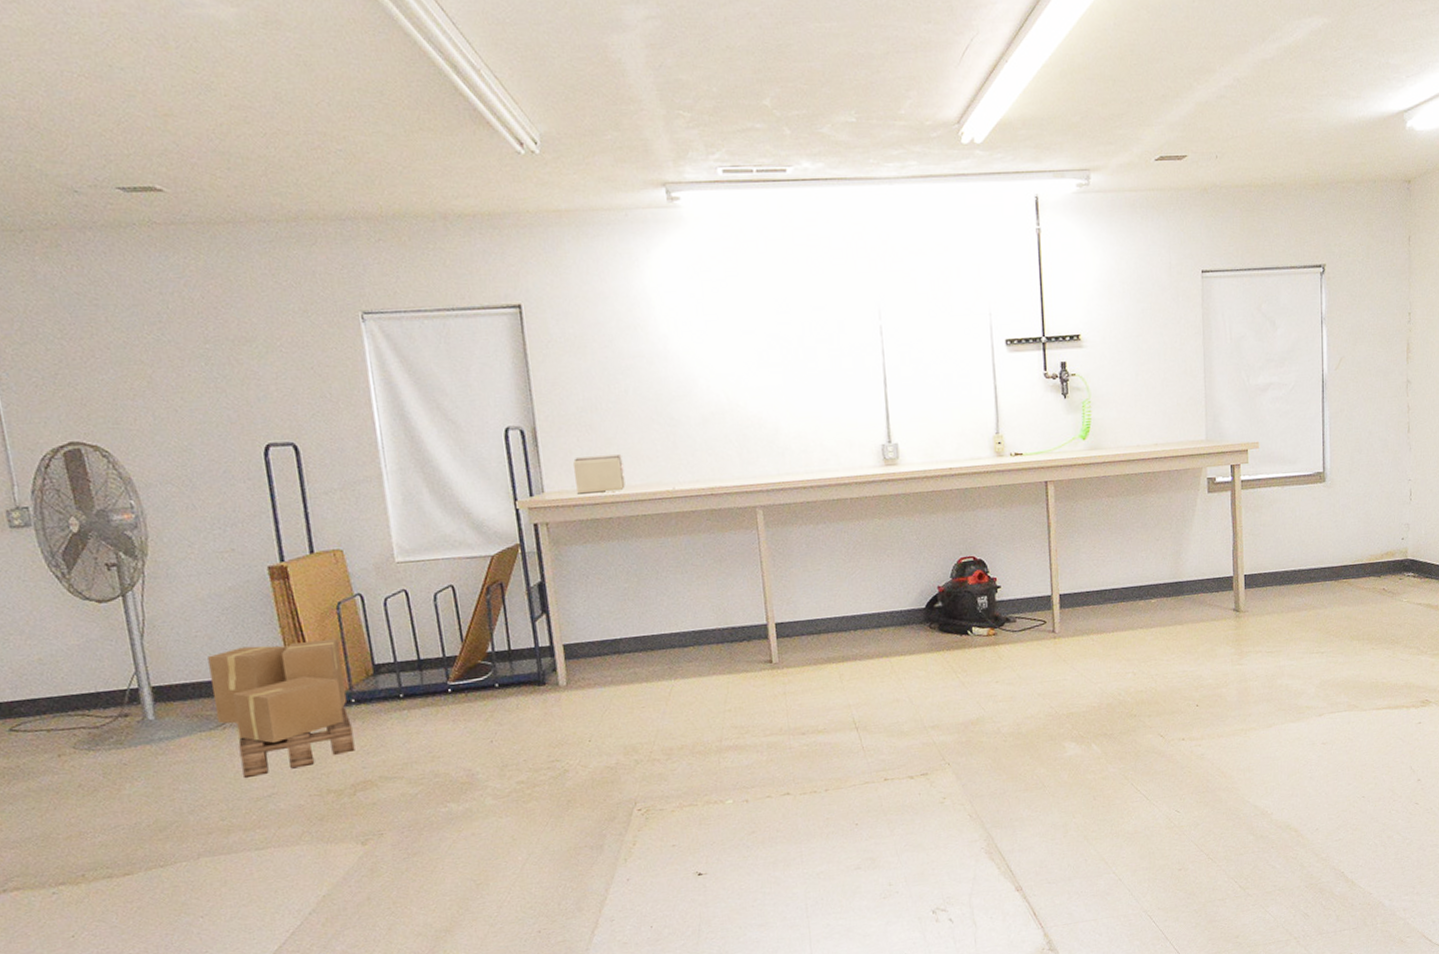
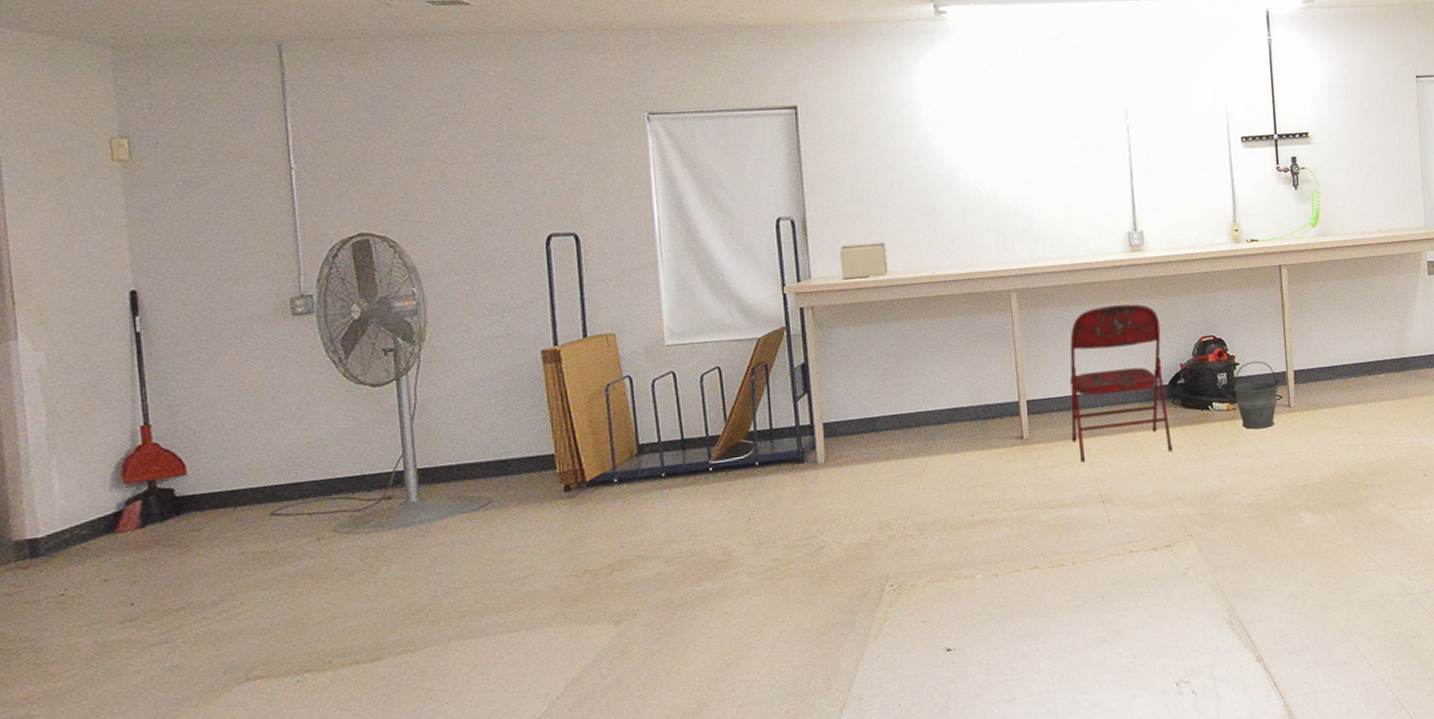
cardboard boxes: present [208,637,355,778] -> none [475,418,615,559]
folding chair: none [820,522,929,689] -> present [1070,304,1172,463]
bucket: none [992,583,1044,656] -> present [1231,360,1280,430]

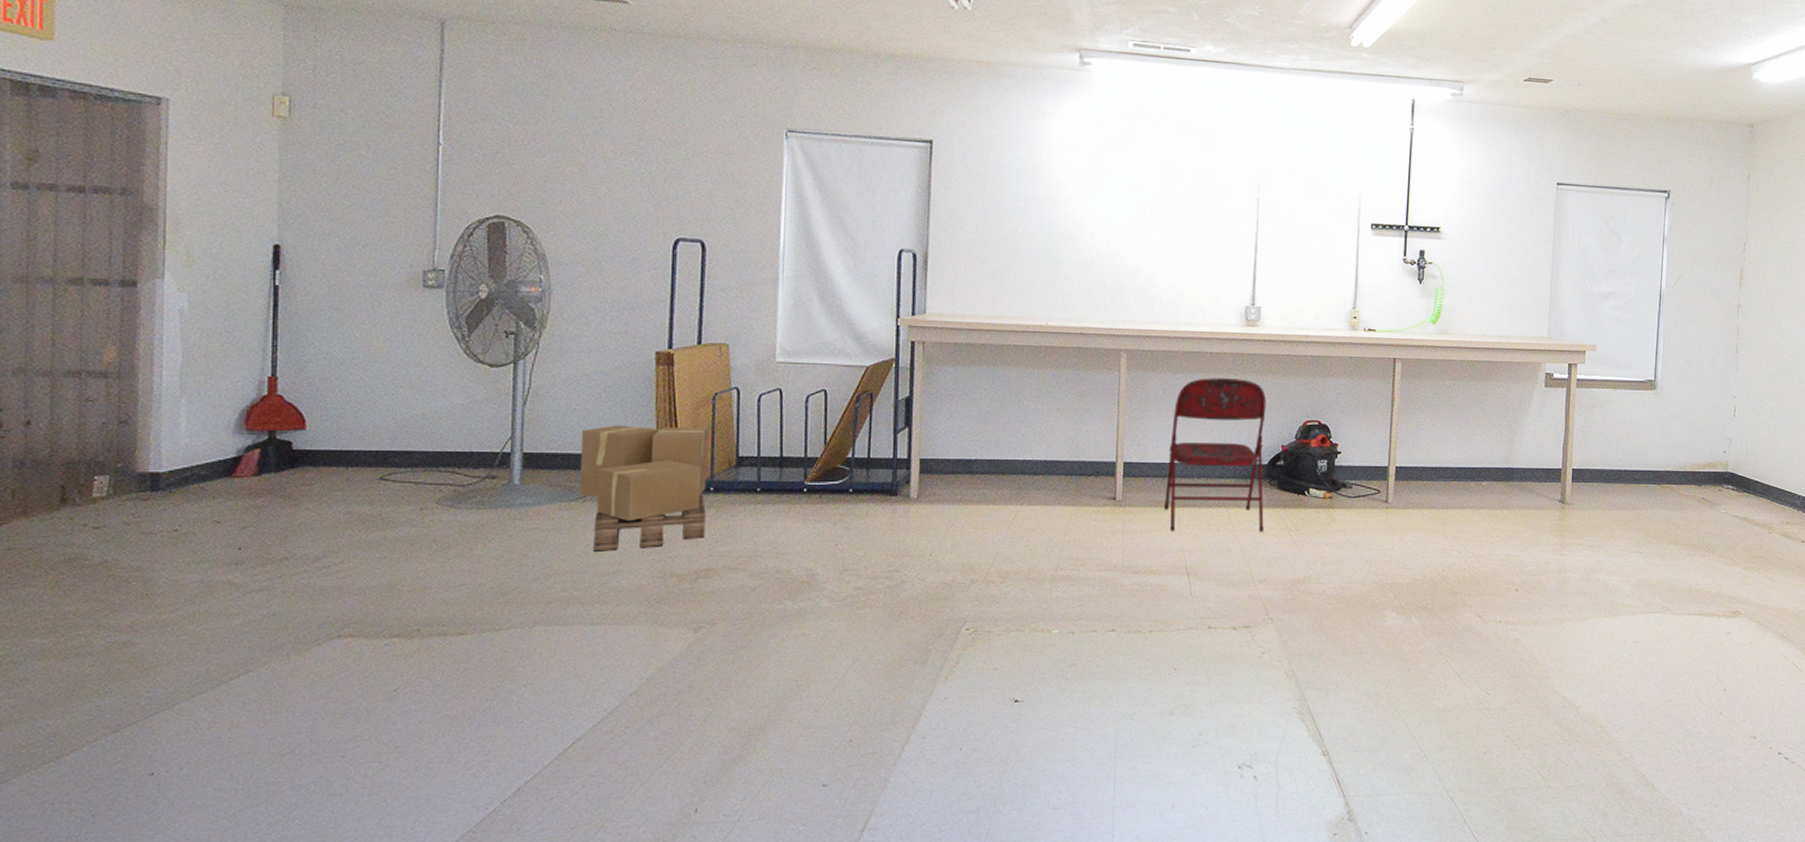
cardboard boxes: none [475,418,615,559] -> present [579,425,709,552]
box: present [840,242,888,280] -> none [956,285,1003,320]
bucket: present [1231,360,1280,430] -> none [1330,452,1380,521]

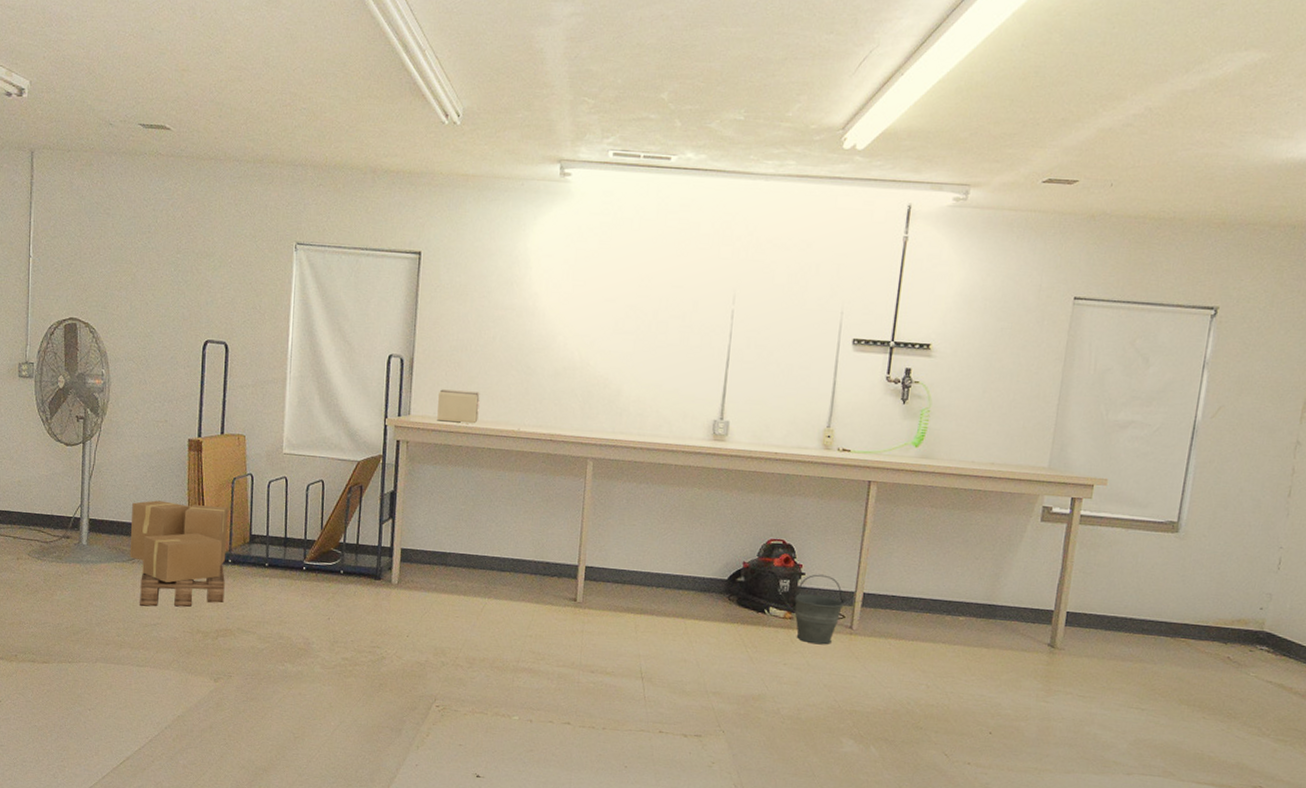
box: none [956,285,1003,320] -> present [437,389,480,424]
folding chair: present [1164,378,1267,532] -> none [622,489,730,646]
bucket: none [1330,452,1380,521] -> present [792,574,846,645]

